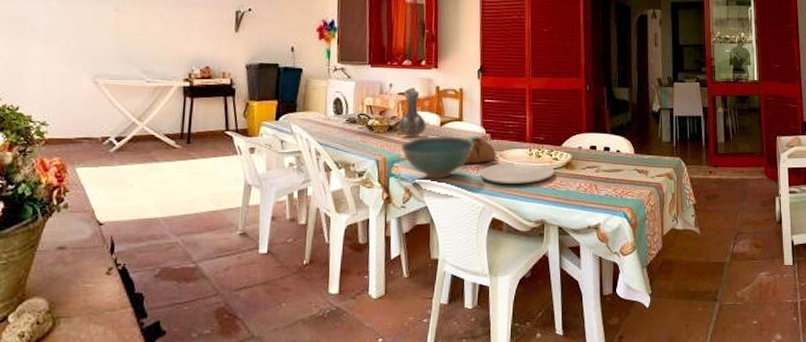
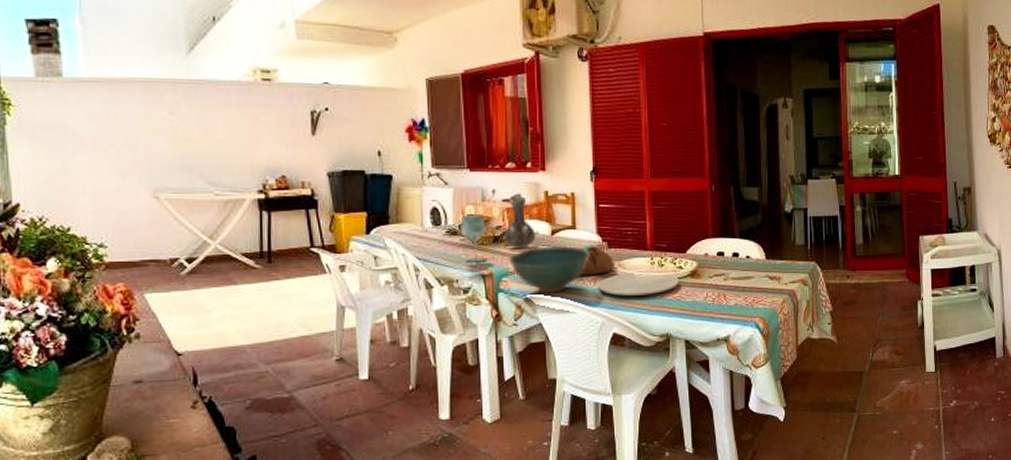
wine glass: none [359,105,384,149] -> present [460,214,488,262]

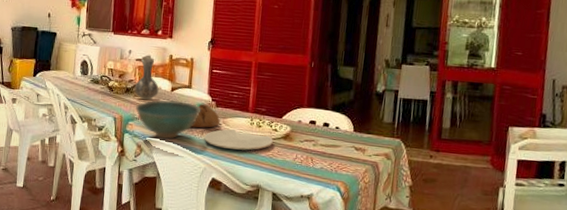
wine glass: present [460,214,488,262] -> none [101,68,123,107]

